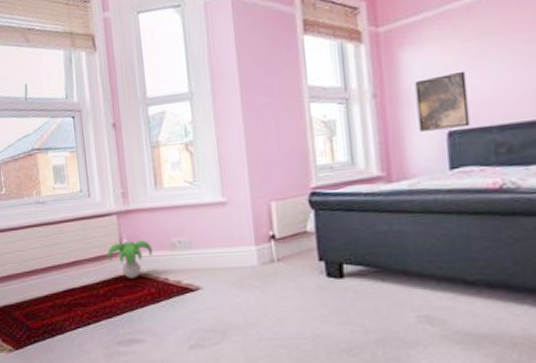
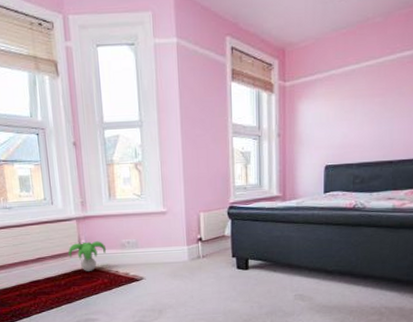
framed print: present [415,70,470,132] -> none [307,121,340,165]

